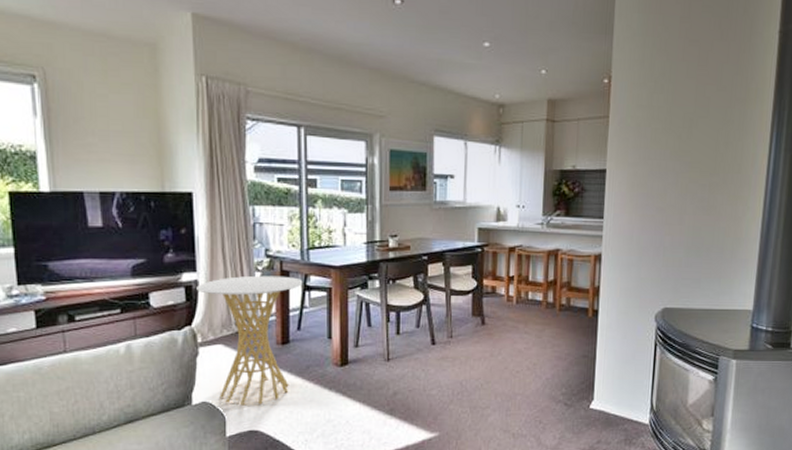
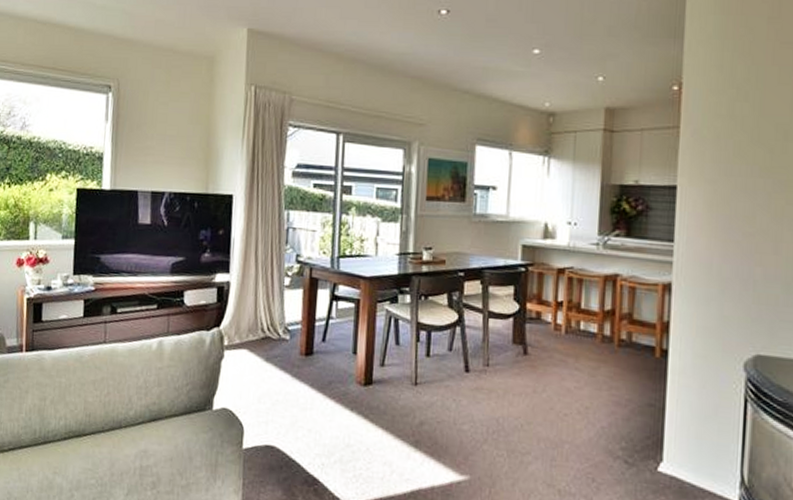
side table: present [197,275,303,406] -> none [228,280,331,418]

